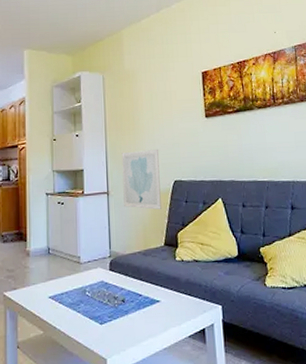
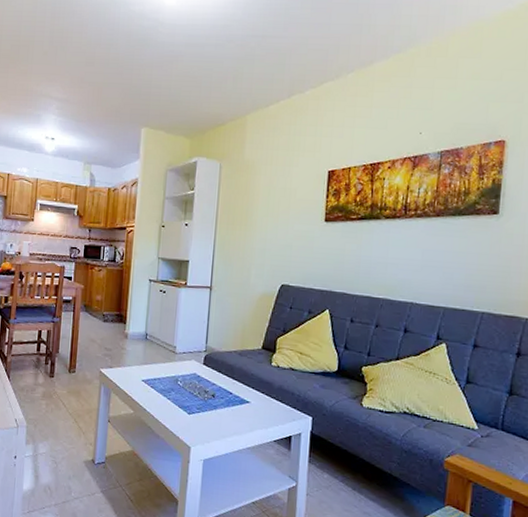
wall art: present [122,148,161,210] -> none [226,248,269,312]

